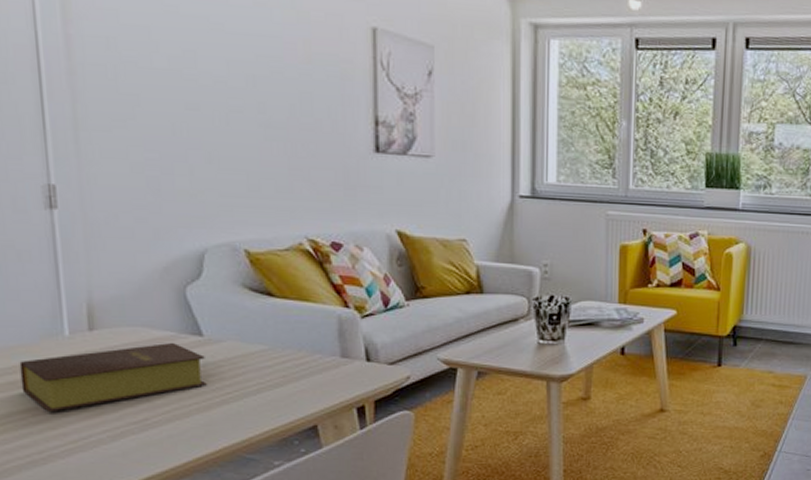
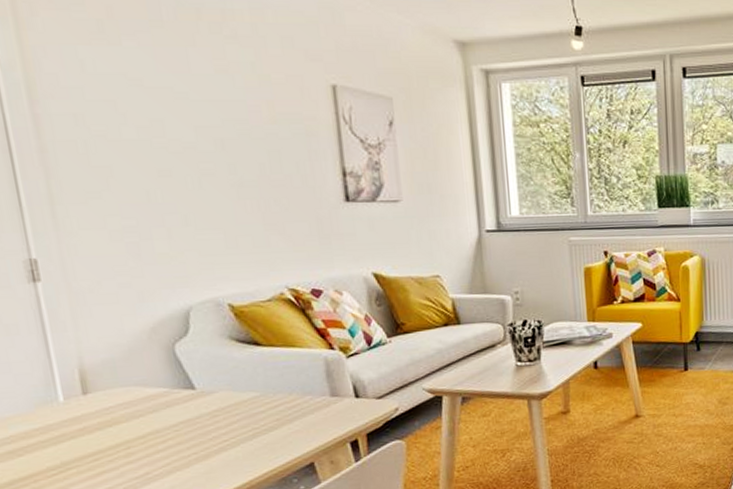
bible: present [19,342,207,411] -> none [16,398,203,476]

